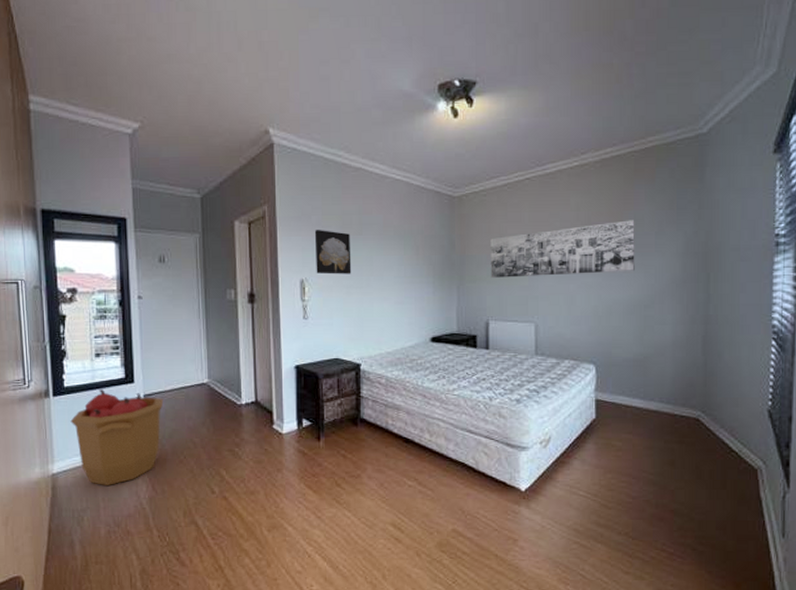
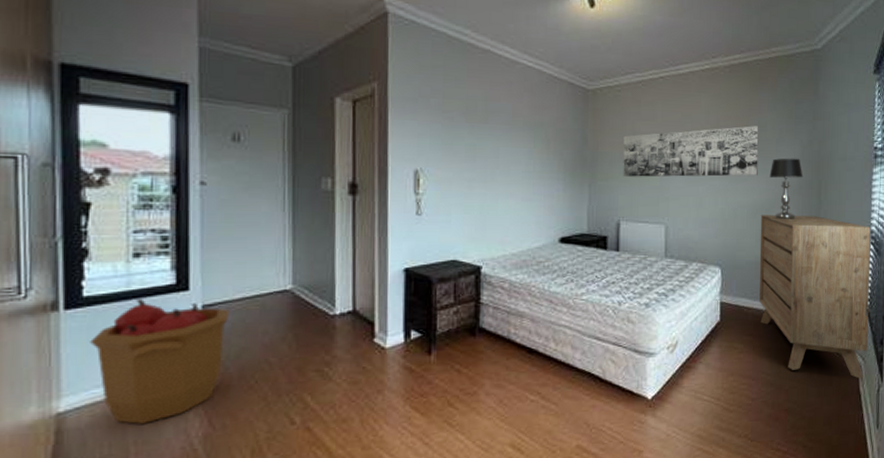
wall art: present [314,230,352,275] -> none [433,115,475,166]
dresser: none [638,311,772,484] -> present [759,215,871,379]
table lamp: none [648,251,688,315] -> present [769,158,803,219]

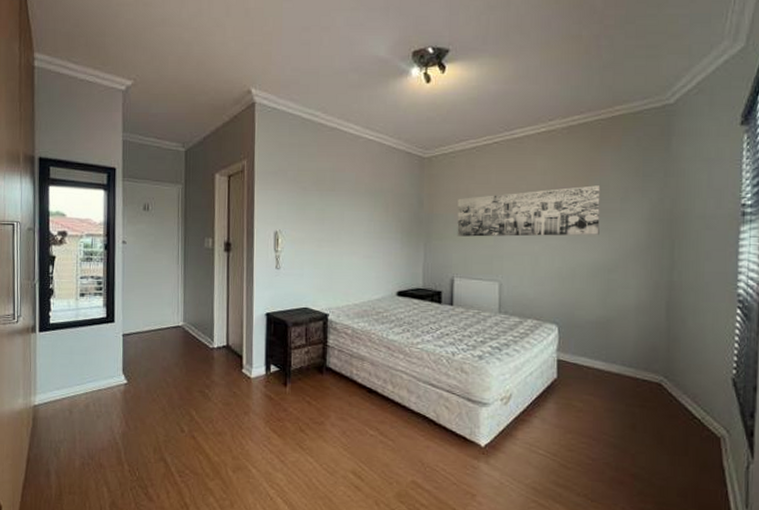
trash can: present [90,299,230,424] -> none [53,327,141,419]
dresser: present [759,215,871,379] -> none [601,274,737,453]
table lamp: present [769,158,803,219] -> none [612,217,653,280]

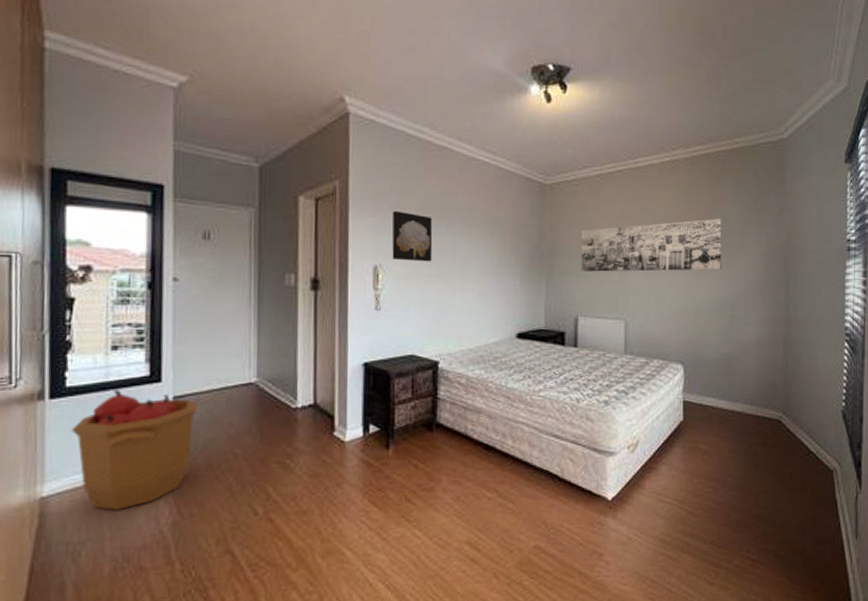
trash can: none [53,327,141,419] -> present [71,390,199,510]
wall art: none [289,185,324,228] -> present [392,211,433,262]

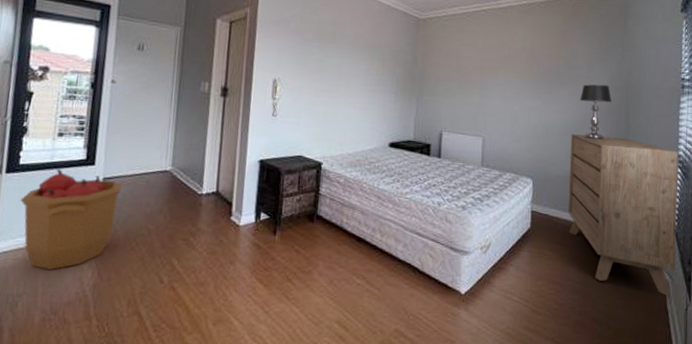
wall art: present [392,211,433,262] -> none [289,35,324,78]
wall art: present [581,218,722,272] -> none [446,54,571,99]
dresser: none [724,311,845,485] -> present [568,134,678,296]
table lamp: none [734,251,770,315] -> present [580,84,612,140]

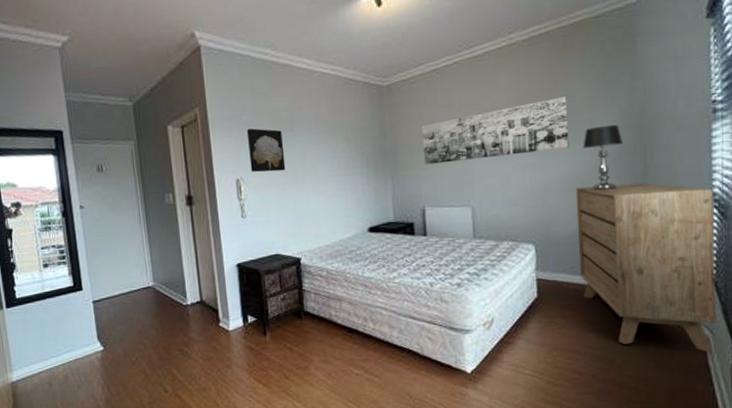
trash can: present [20,169,123,270] -> none [25,298,112,390]
wall art: none [289,35,324,78] -> present [246,128,286,172]
wall art: none [446,54,571,99] -> present [422,96,569,165]

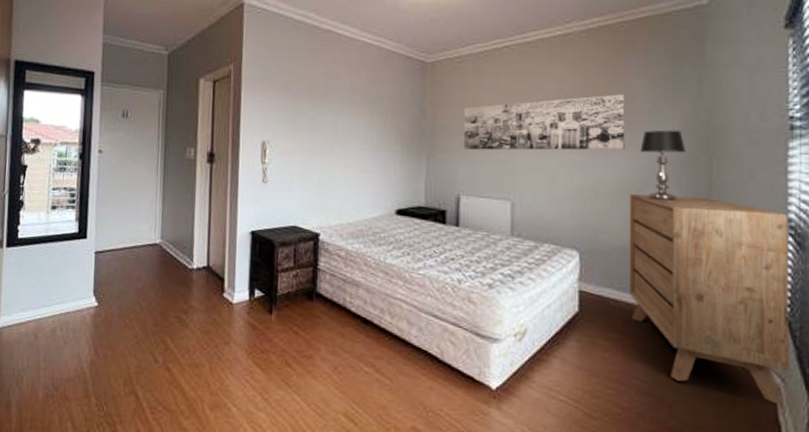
wall art: present [246,128,286,172] -> none [278,91,316,138]

